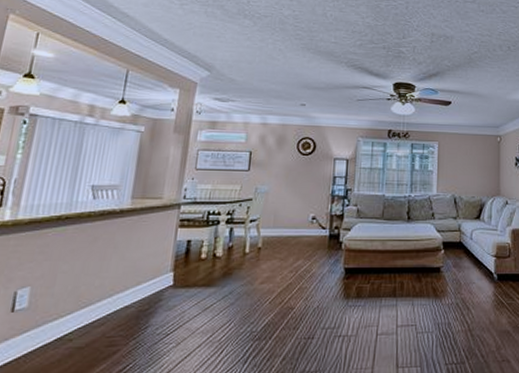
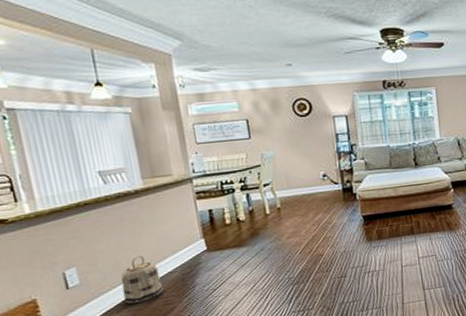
basket: none [66,283,116,339] -> present [121,256,164,304]

